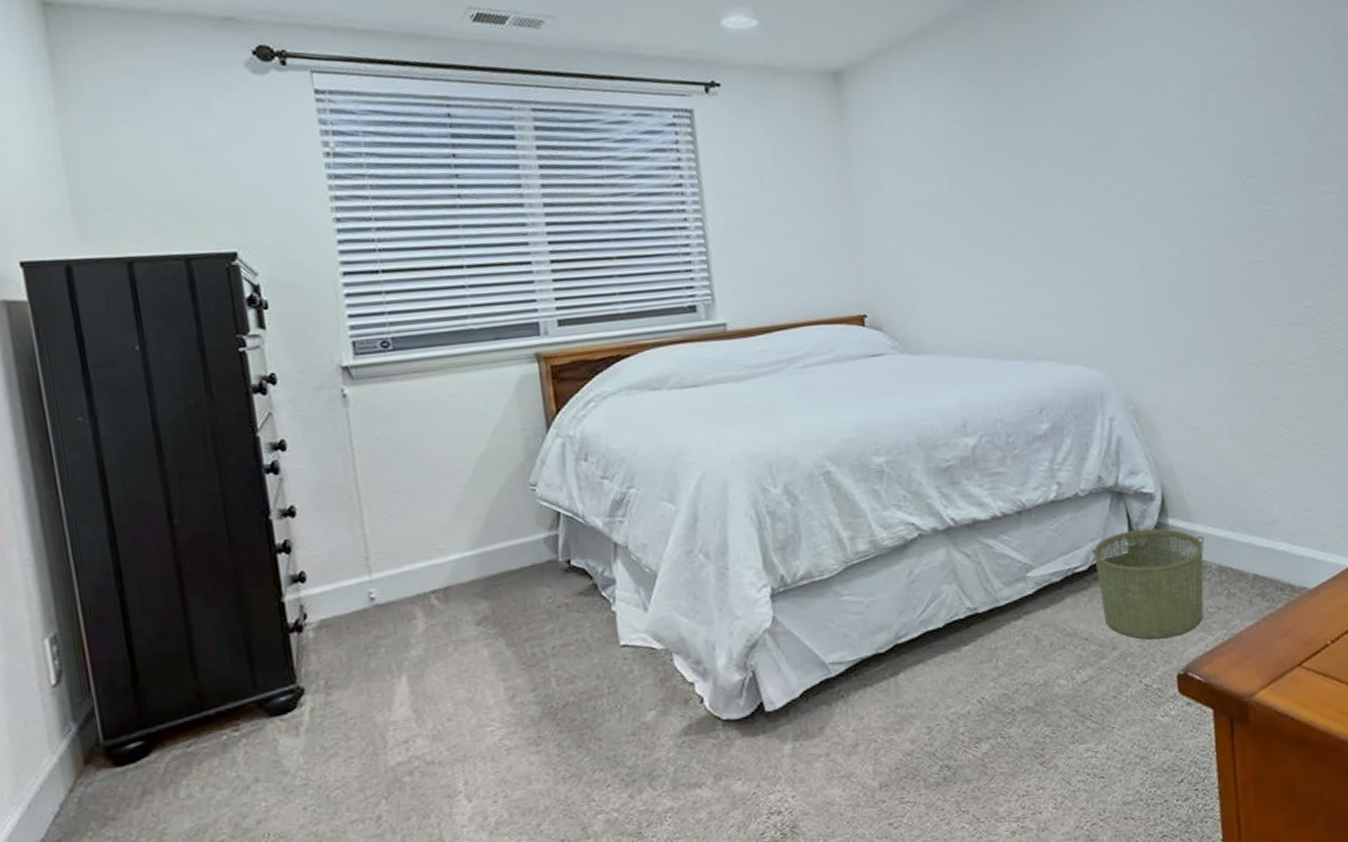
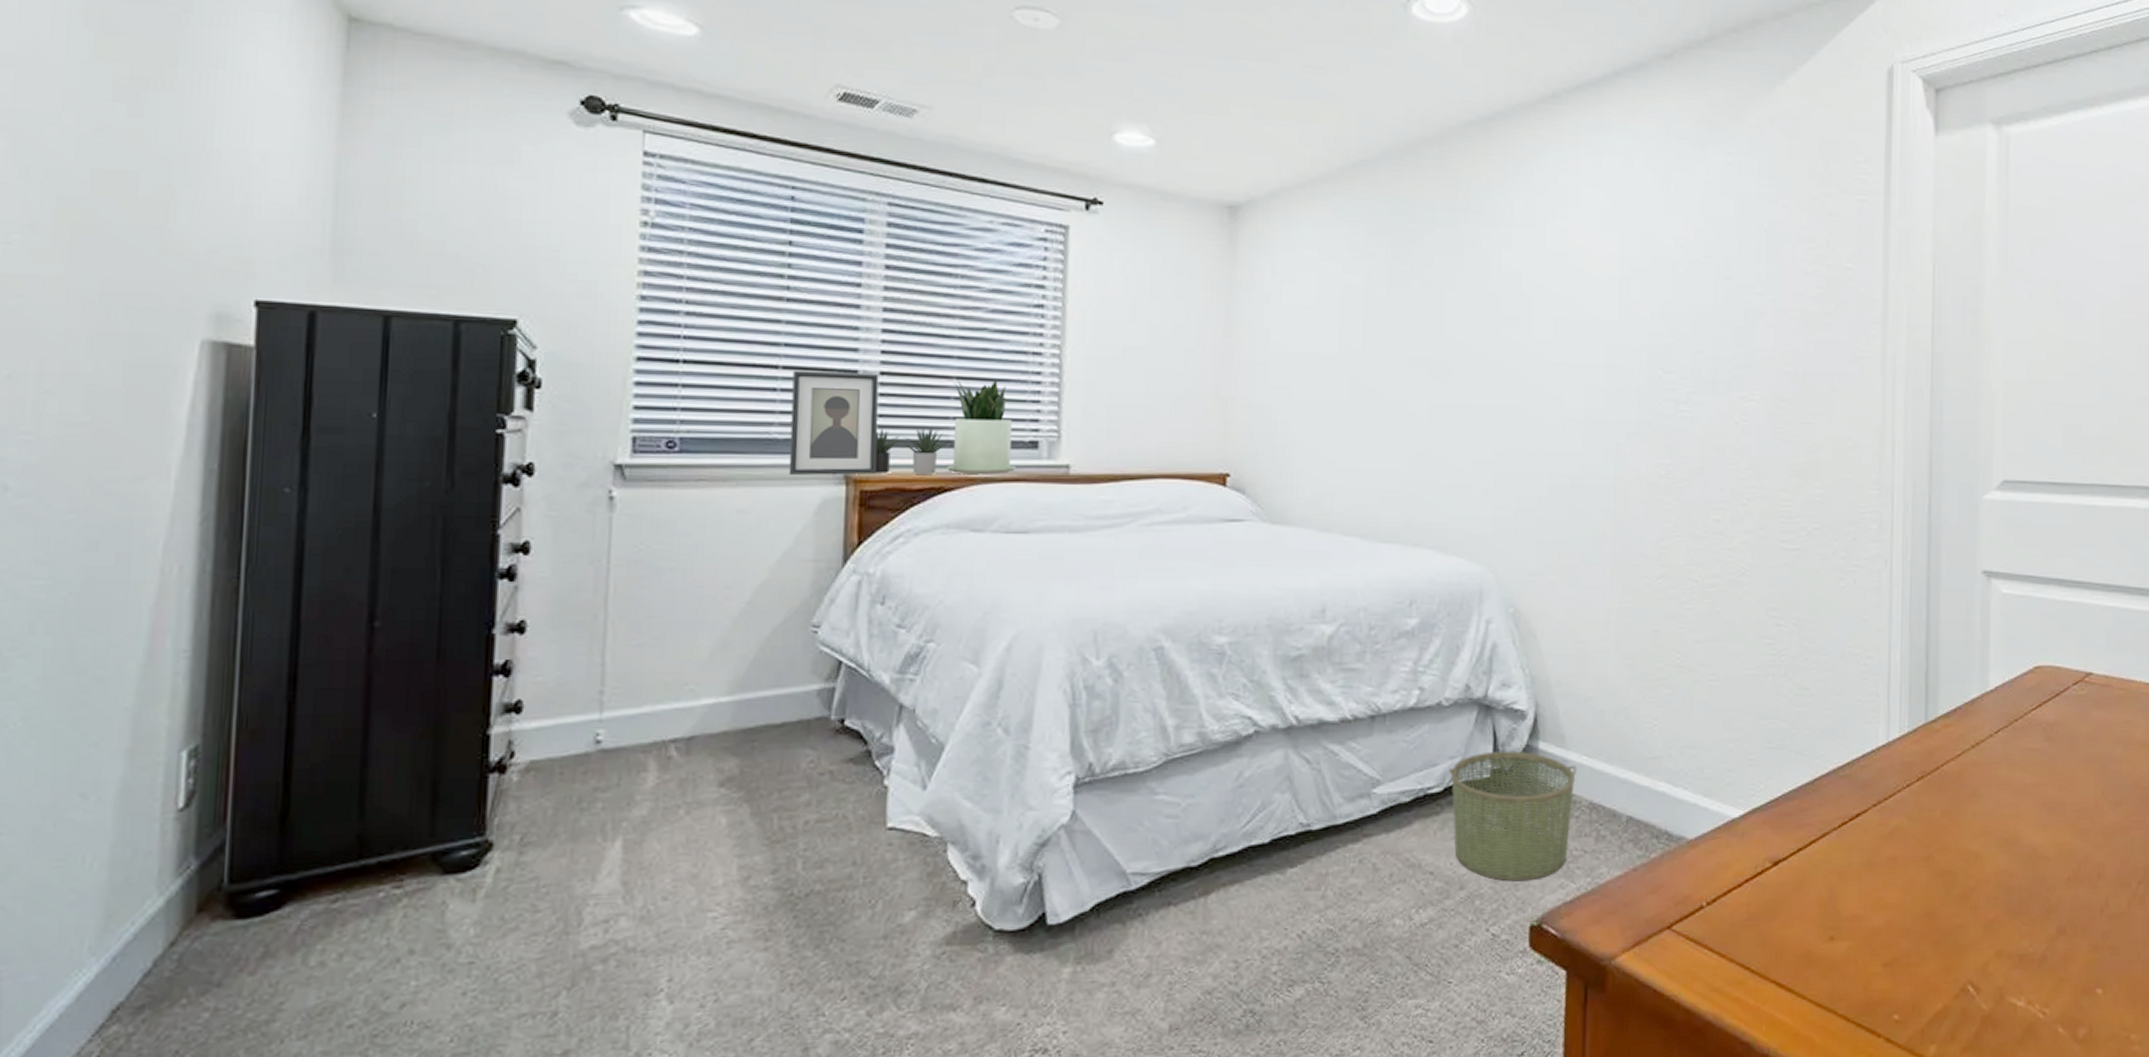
picture frame: none [476,263,562,360] -> present [788,370,879,476]
succulent plant: none [556,303,619,349] -> present [874,426,948,474]
planter: none [615,256,681,342] -> present [946,380,1017,474]

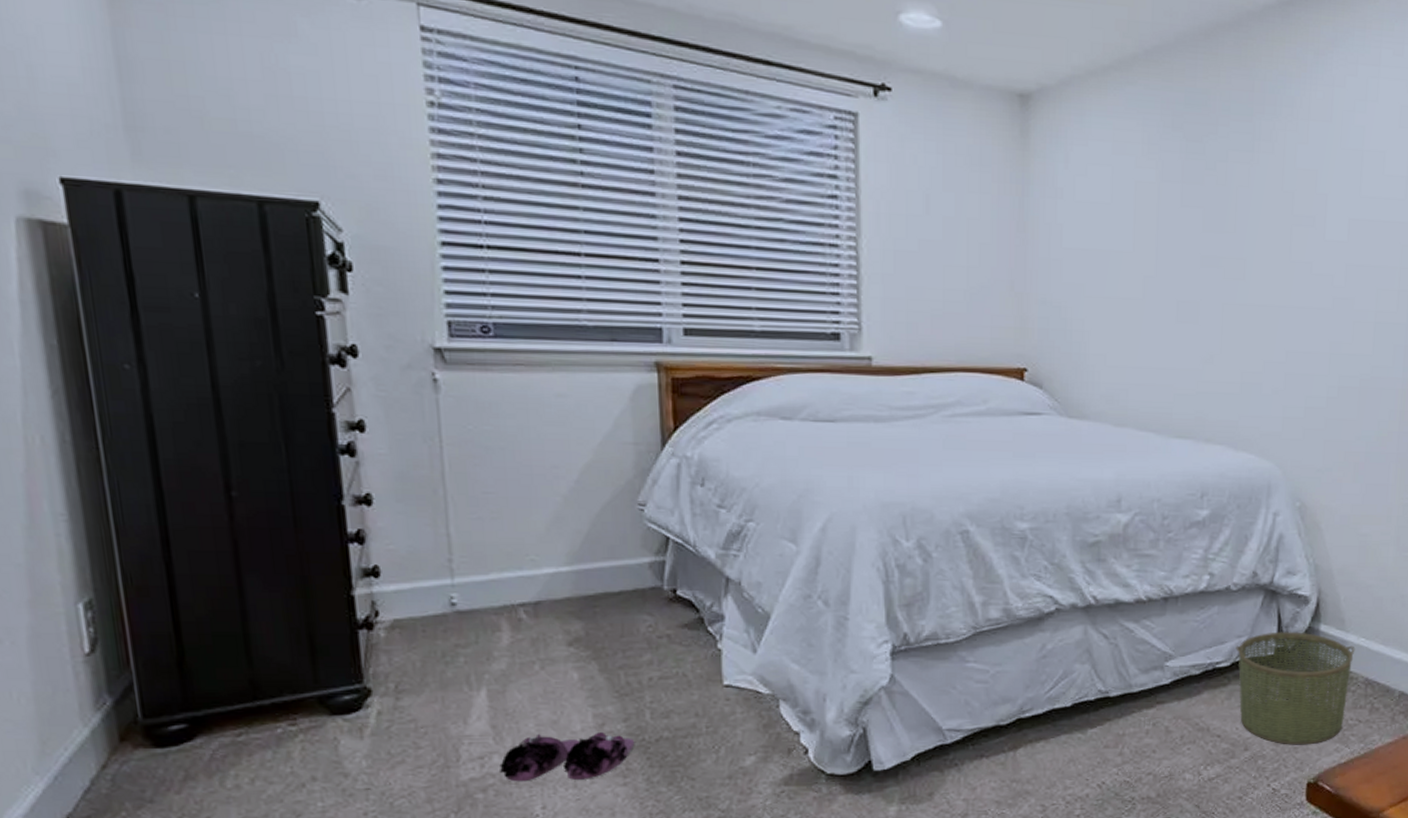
slippers: none [625,886,782,950] -> present [500,731,635,782]
picture frame: present [788,370,879,476] -> none [596,258,686,363]
succulent plant: present [874,426,948,474] -> none [682,316,753,363]
planter: present [946,380,1017,474] -> none [752,271,821,365]

